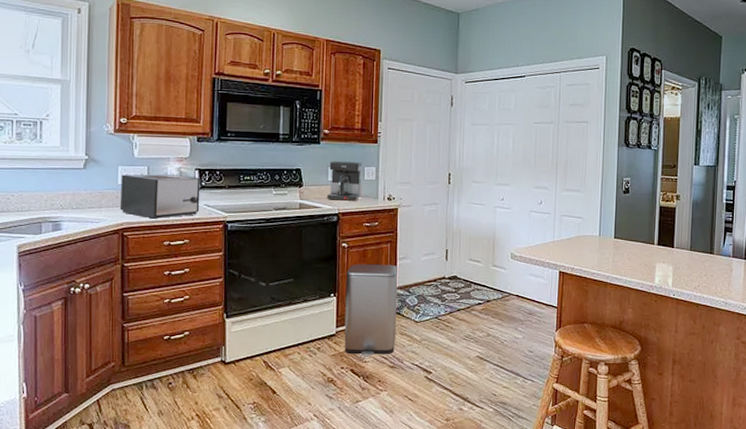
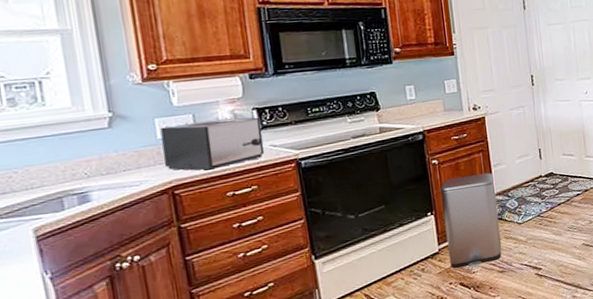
coffee maker: present [327,160,363,201] -> none [406,76,445,119]

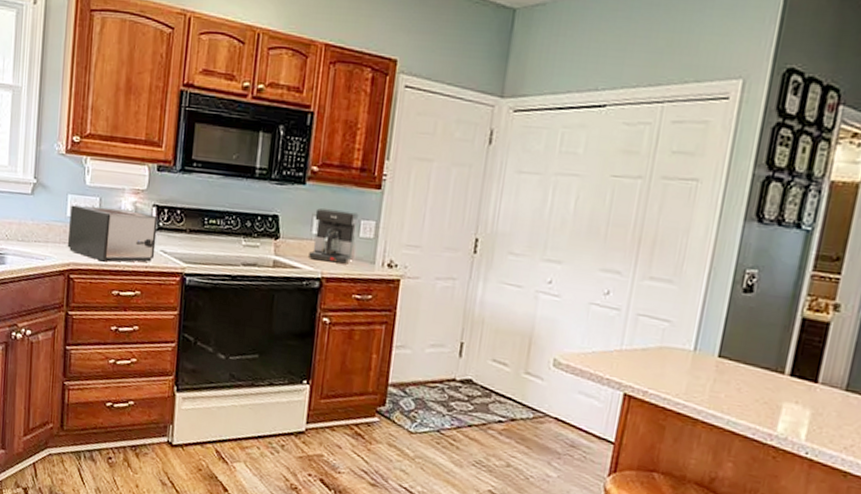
coffee maker: none [406,76,445,119] -> present [309,207,359,264]
pedal bin: present [441,172,502,268] -> none [314,346,394,468]

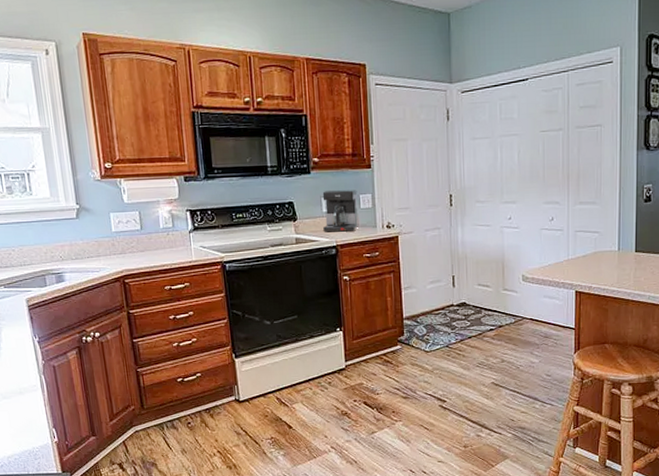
toaster: present [67,205,158,263] -> none [114,217,196,264]

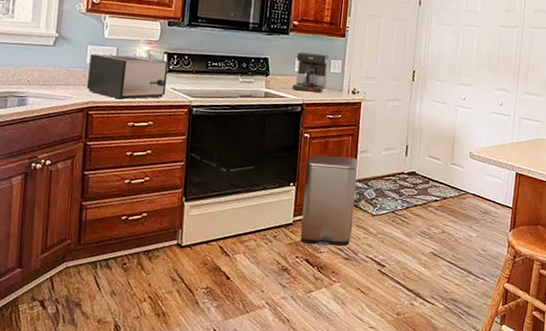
toaster: none [114,217,196,264] -> present [86,54,169,100]
pedal bin: none [350,294,407,388] -> present [300,154,359,247]

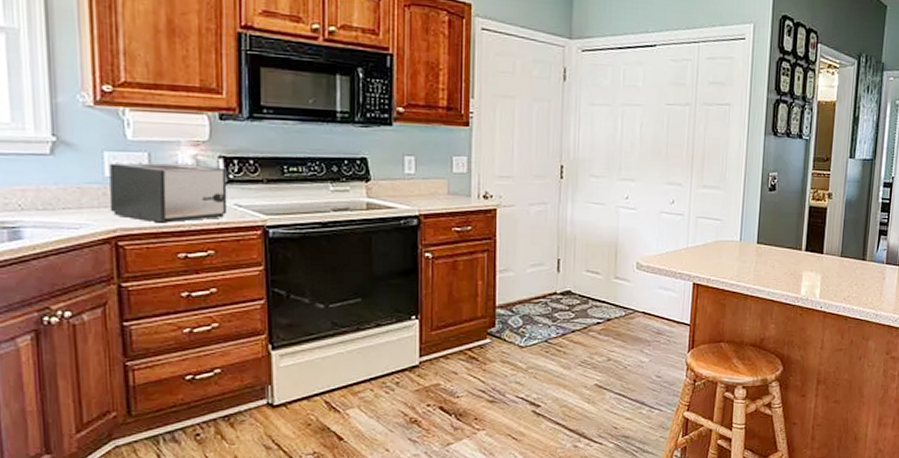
coffee maker: present [292,51,330,93] -> none [404,147,450,199]
pedal bin: present [300,154,359,247] -> none [430,278,498,390]

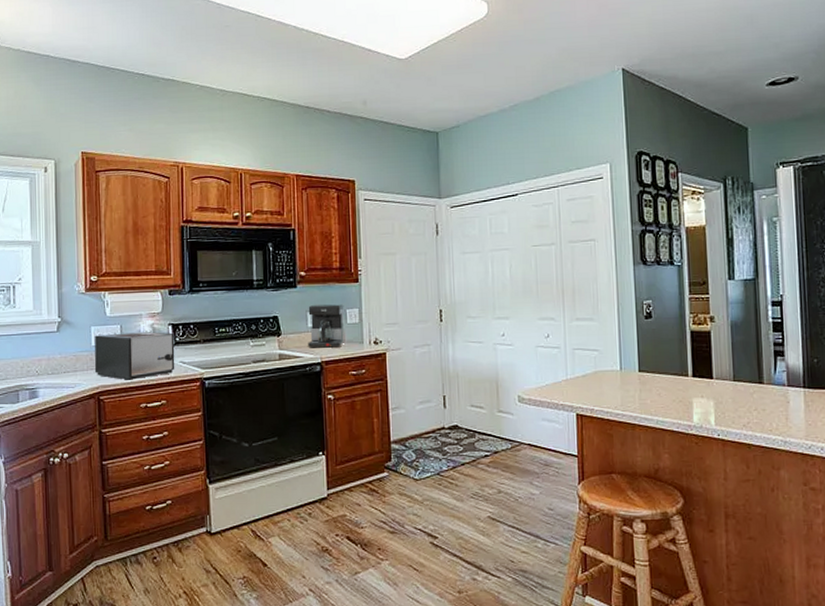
coffee maker: none [404,147,450,199] -> present [308,303,345,348]

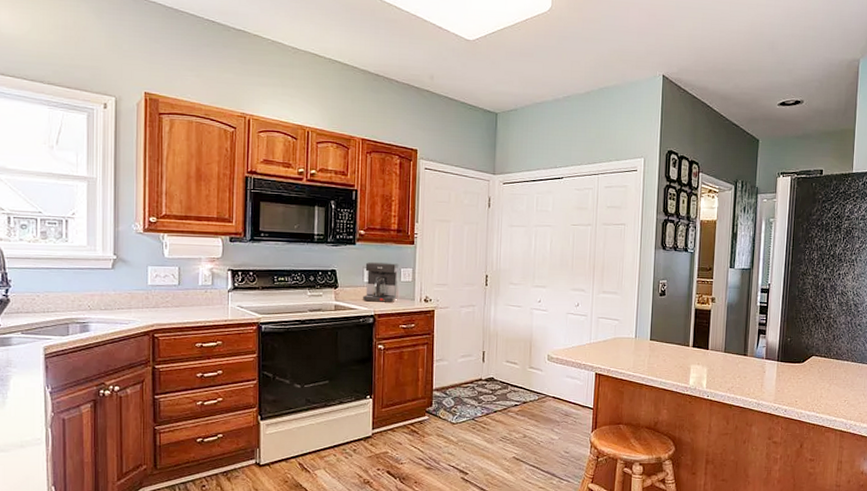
toaster: present [94,331,175,380] -> none [150,274,233,320]

